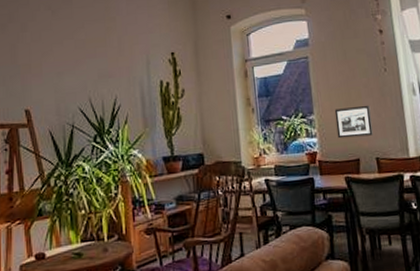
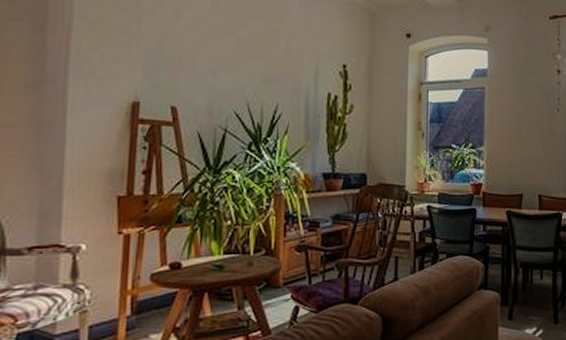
picture frame: present [334,105,373,139] -> none [504,142,540,173]

